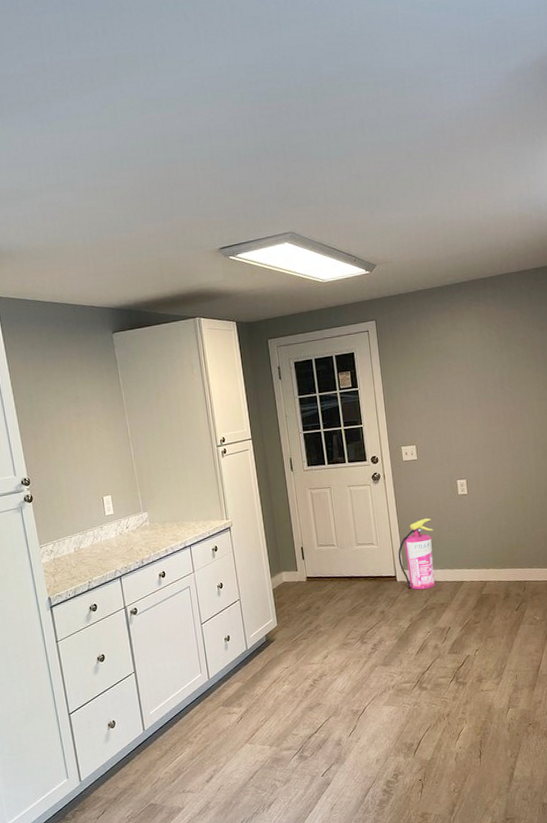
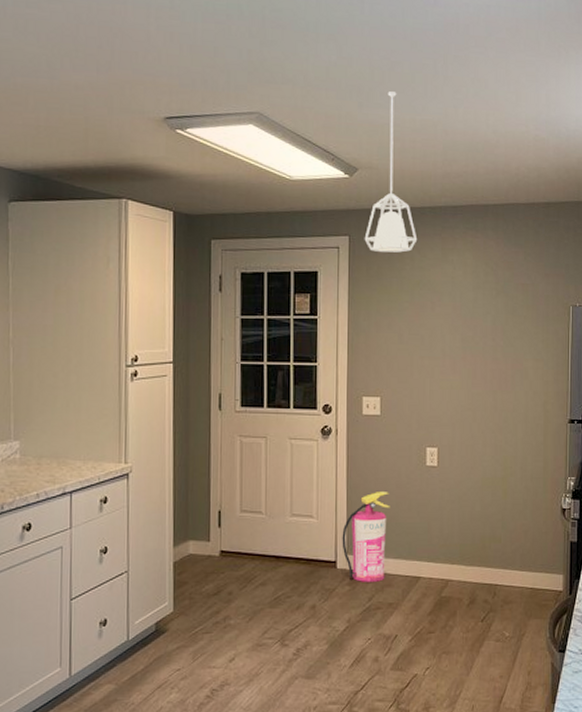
pendant lamp: none [387,196,431,330] -> present [364,91,418,253]

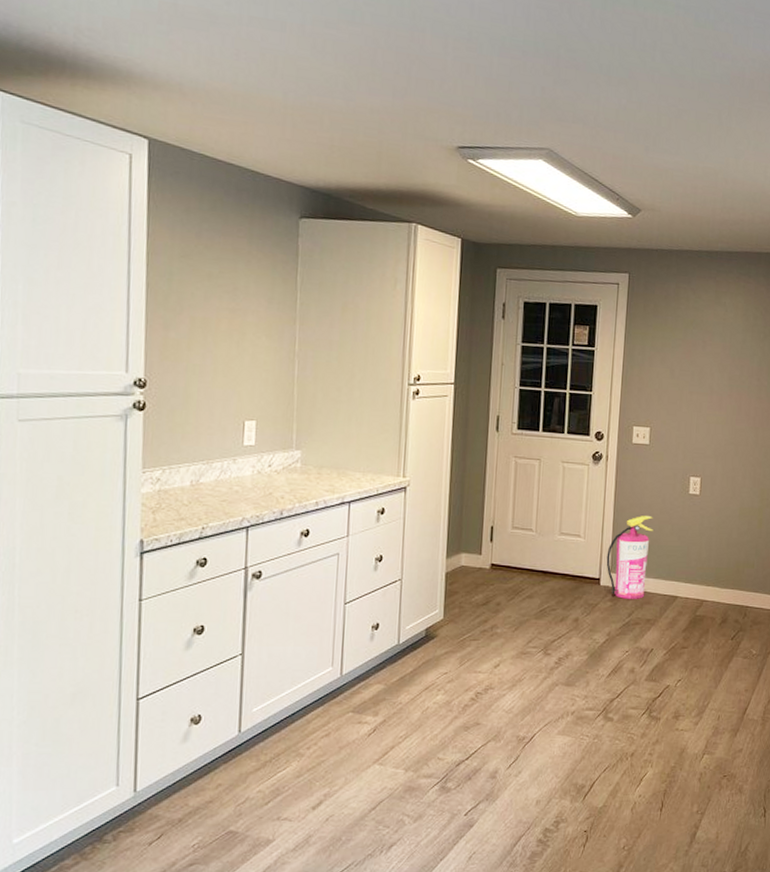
pendant lamp: present [364,91,418,253] -> none [643,138,694,293]

